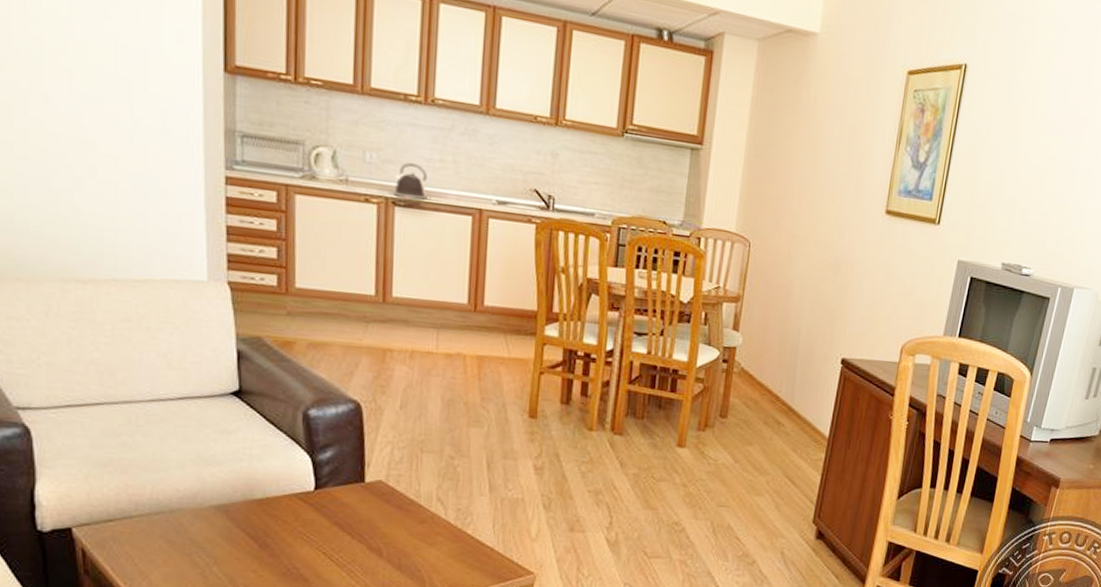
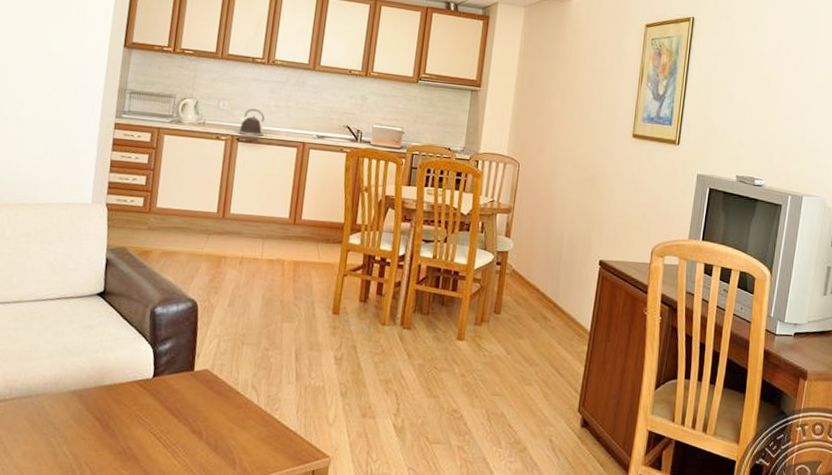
toaster: none [566,187,610,222] -> present [370,123,405,150]

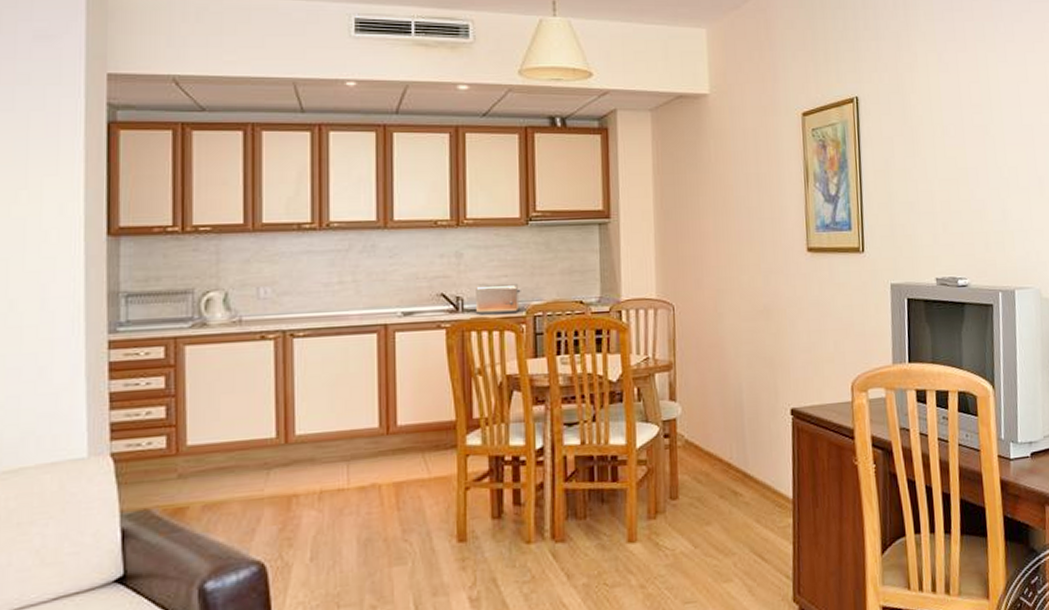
kettle: present [238,108,265,138] -> none [291,291,328,330]

